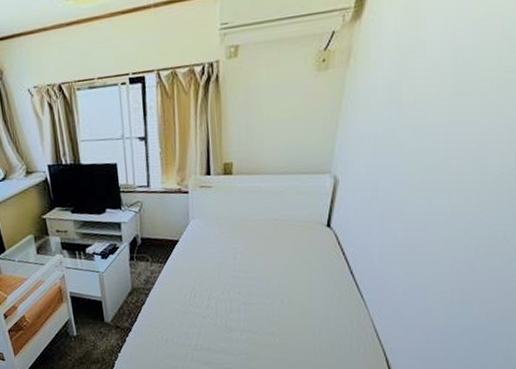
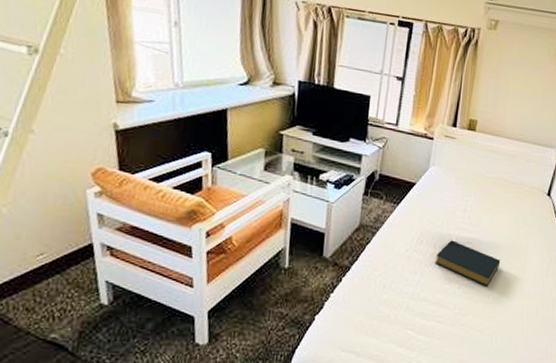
hardback book: none [212,289,283,330] -> present [435,240,501,286]

